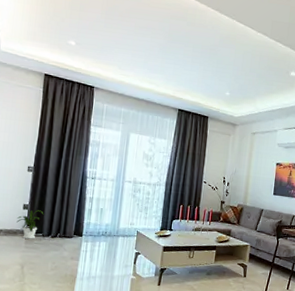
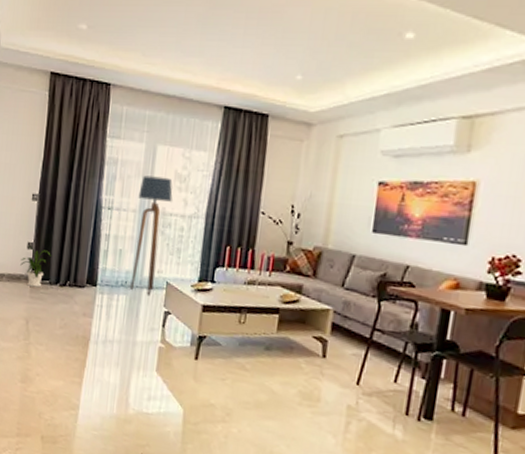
floor lamp: none [109,154,142,241] -> present [130,175,173,295]

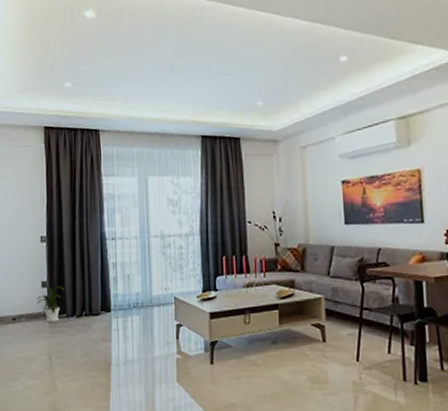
floor lamp: present [130,175,173,295] -> none [137,204,168,312]

